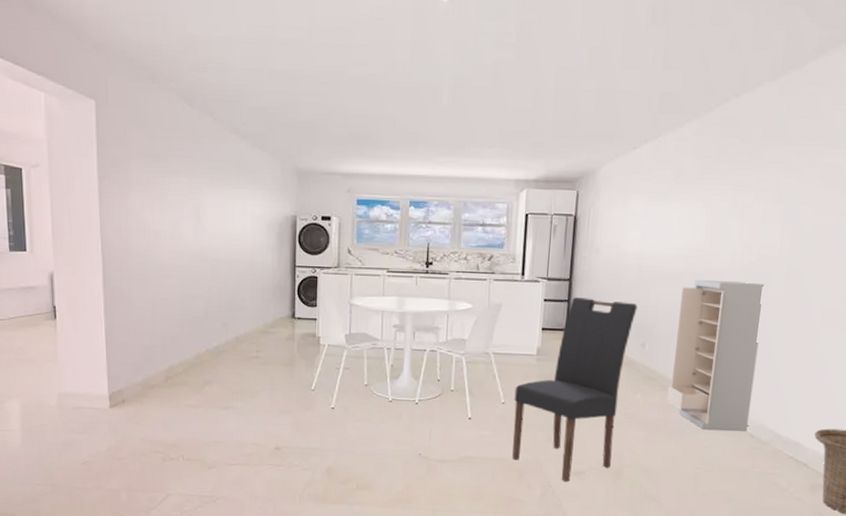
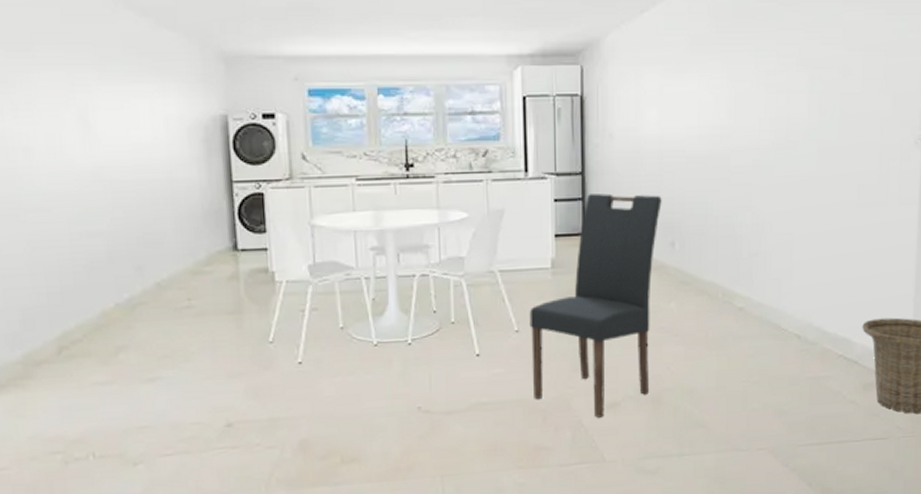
storage cabinet: present [666,279,764,432] -> none [704,160,796,335]

